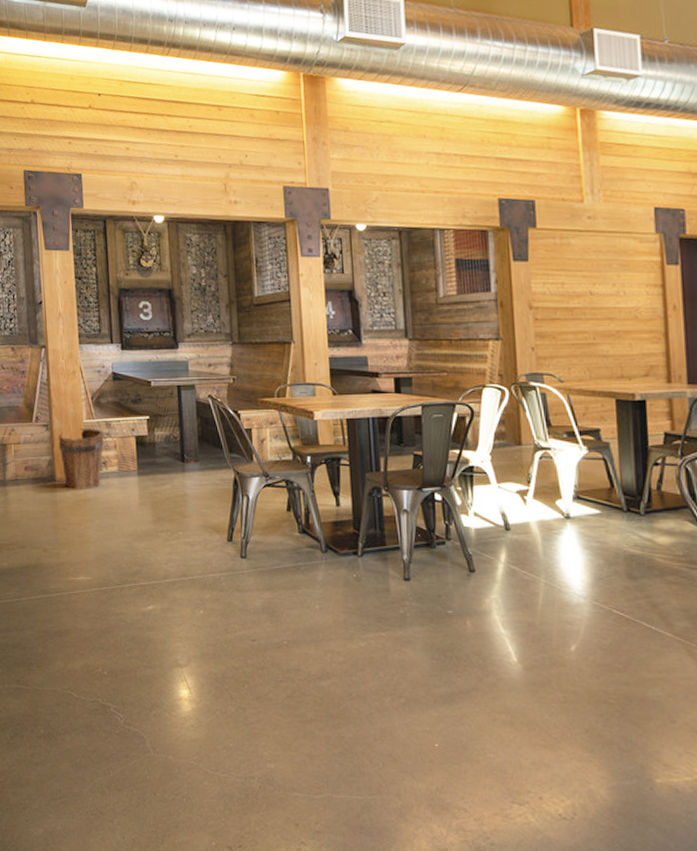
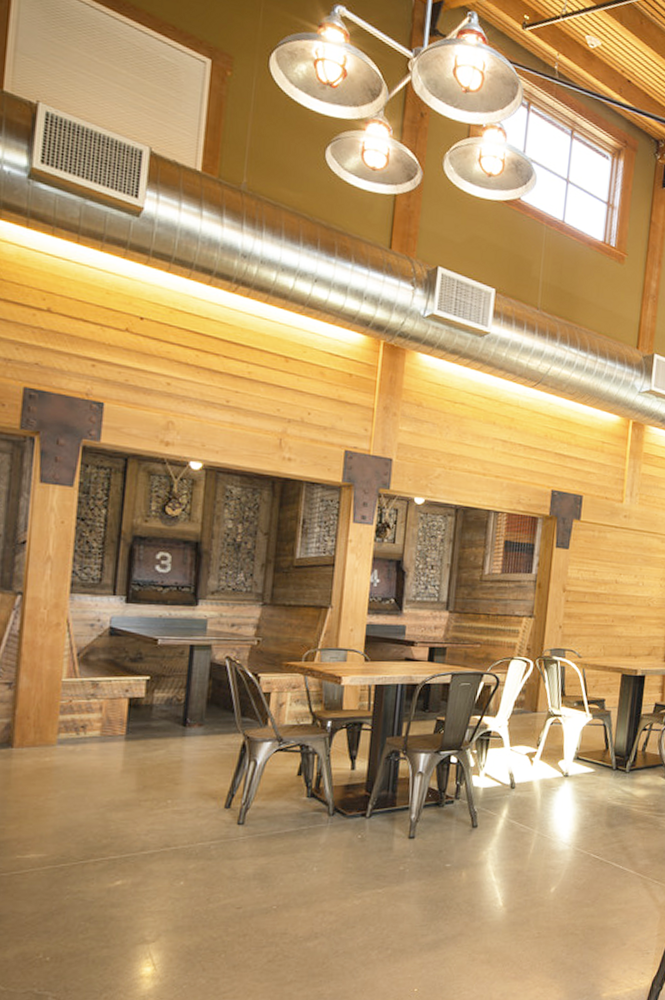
bucket: present [58,428,104,489] -> none [23,688,88,756]

